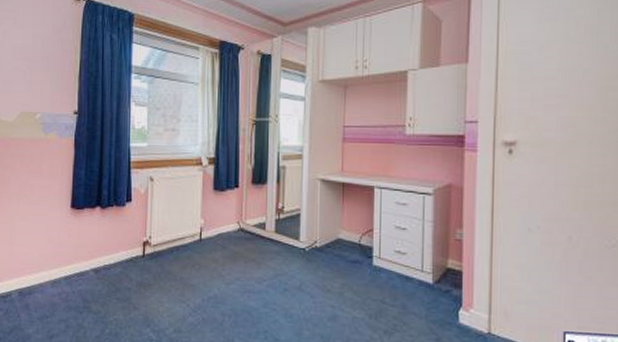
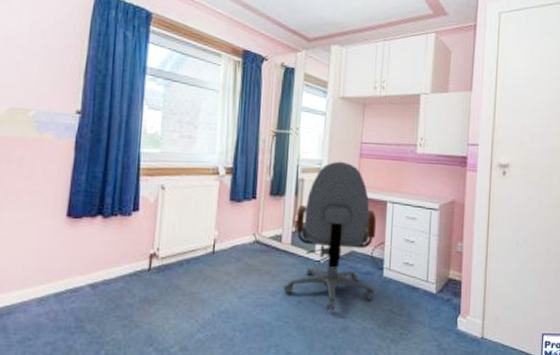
office chair: none [269,147,365,299] -> present [283,161,377,311]

